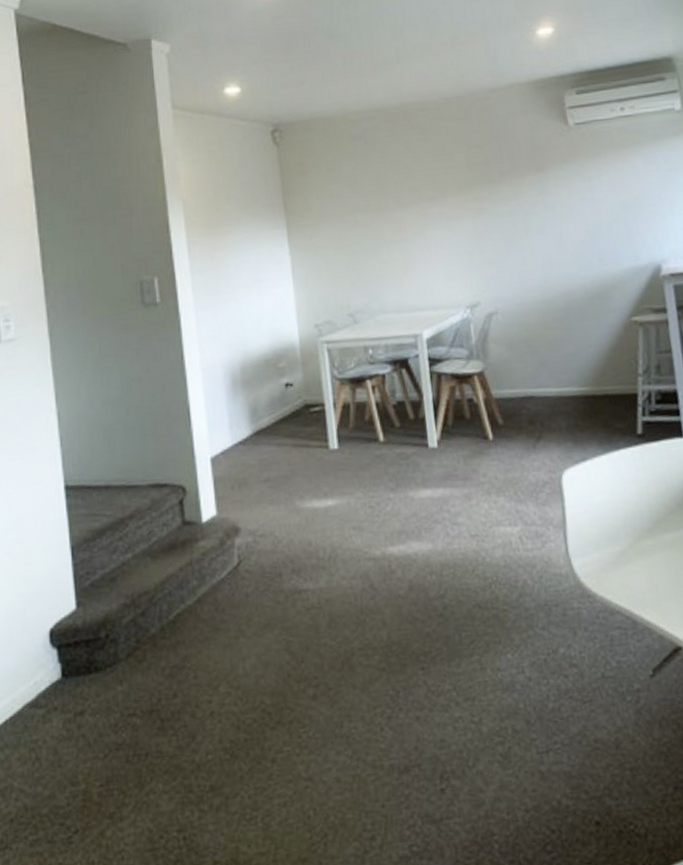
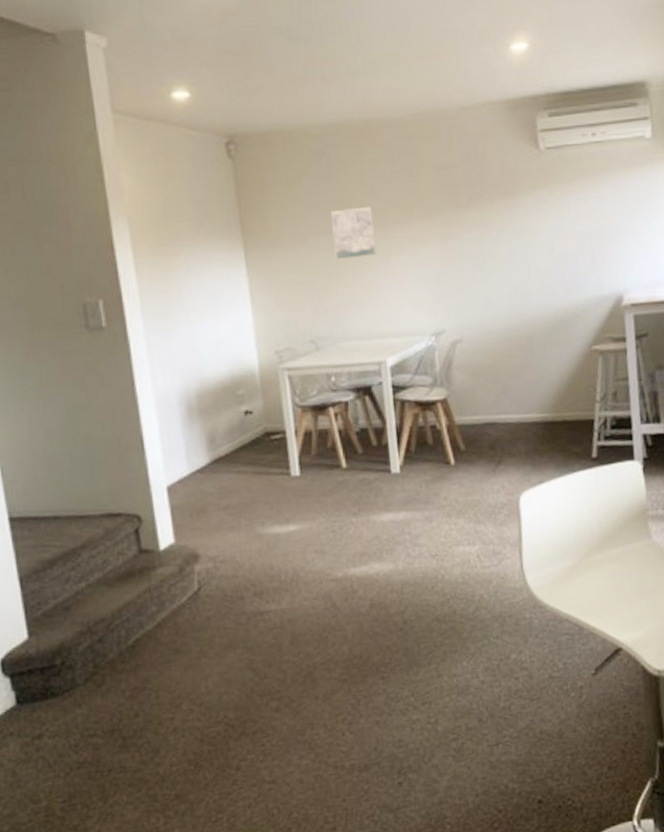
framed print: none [368,184,413,236] -> present [331,206,378,260]

